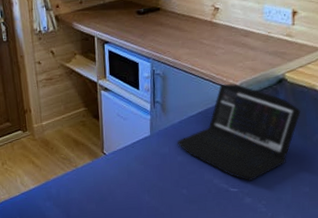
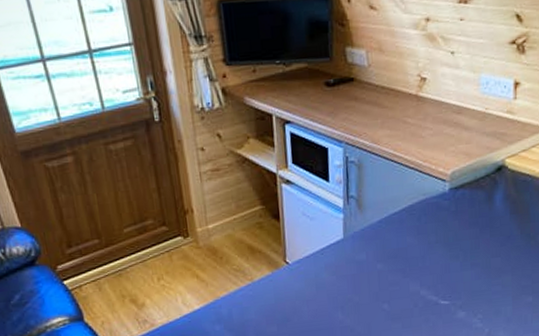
laptop: present [178,83,301,182] -> none [377,172,523,292]

